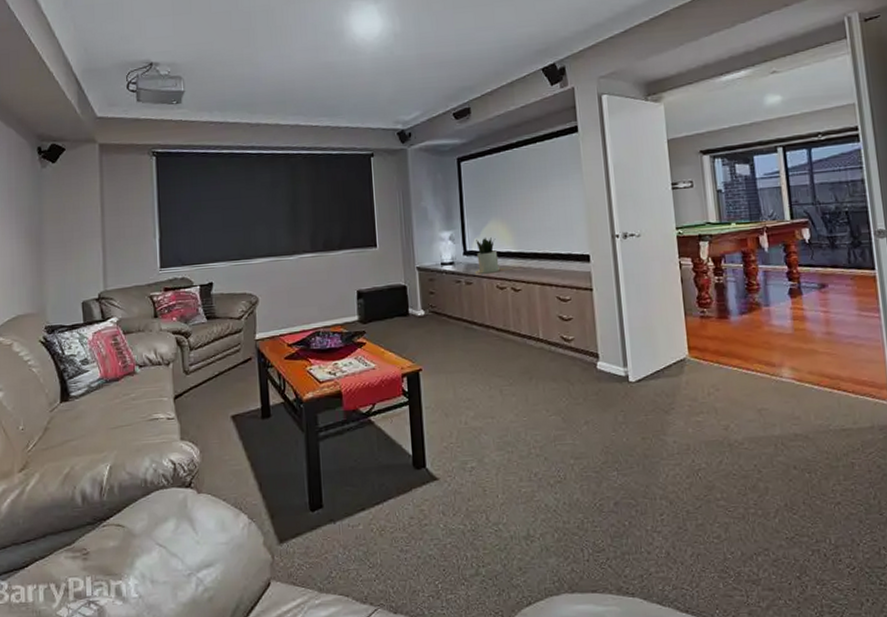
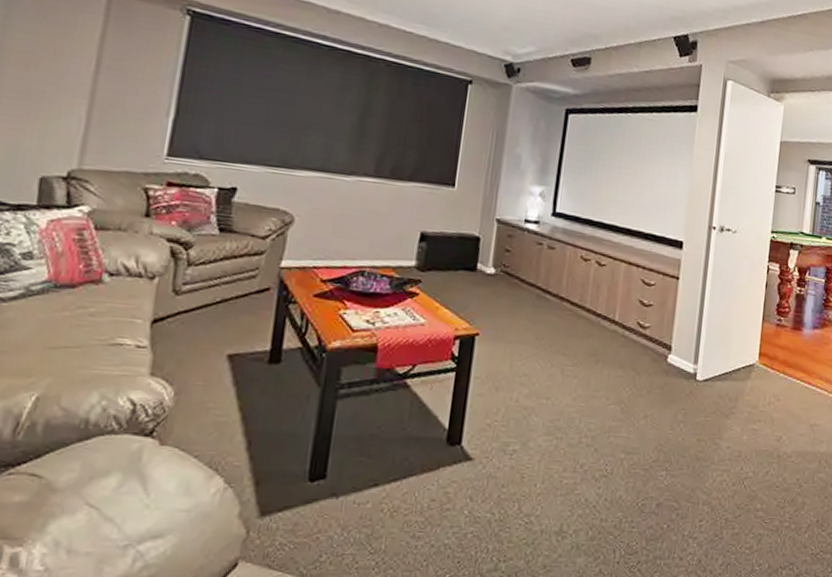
planter: present [476,237,501,274] -> none [563,201,589,242]

